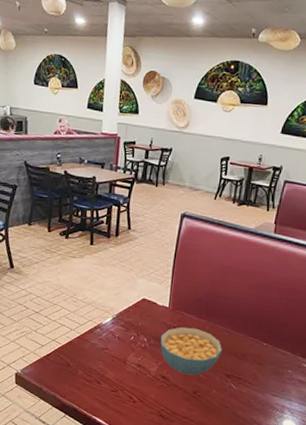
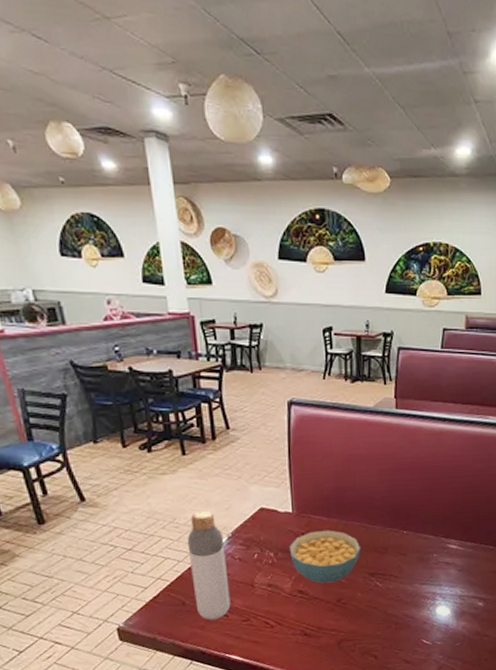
bottle: none [77,291,109,385] -> present [187,510,231,620]

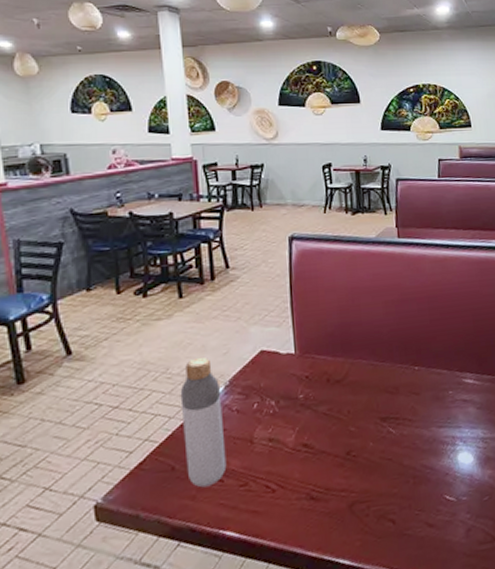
cereal bowl: present [288,530,361,584] -> none [291,370,371,434]

